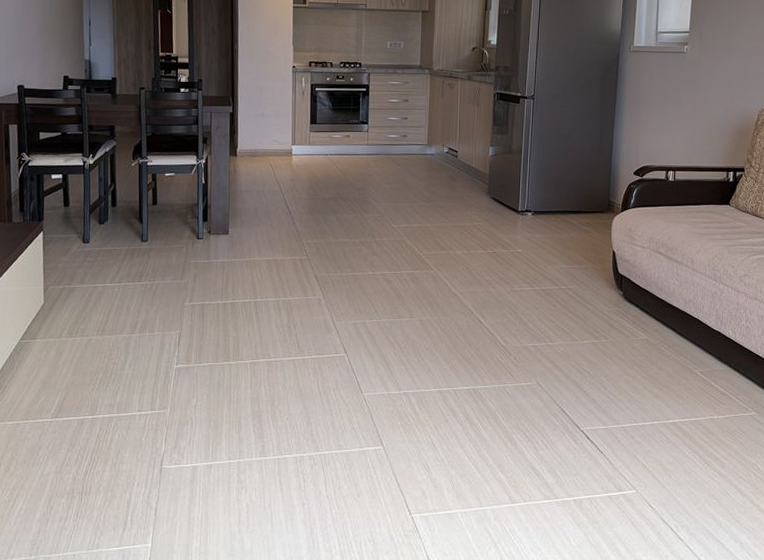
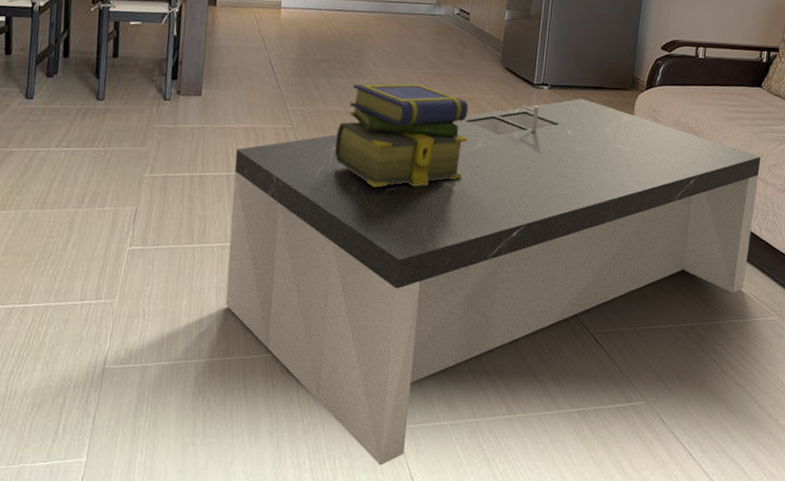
coffee table: none [259,222,732,549] -> present [225,98,761,466]
stack of books: none [345,215,461,308] -> present [334,83,468,187]

